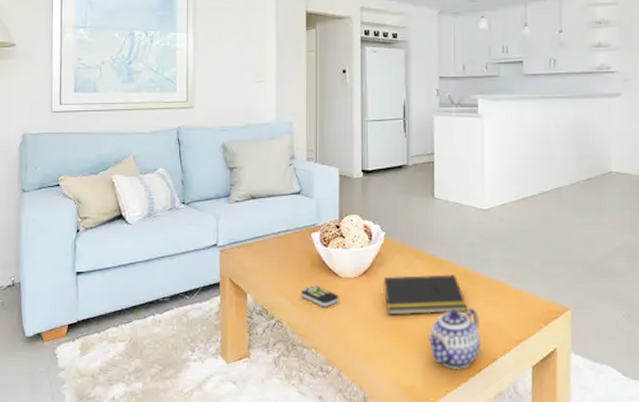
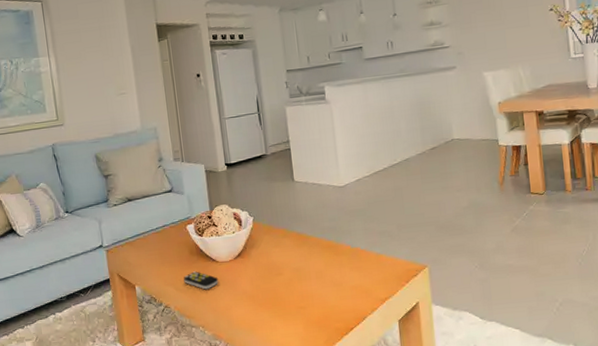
notepad: present [383,274,467,315] -> none [256,247,335,290]
teapot: present [428,308,480,369] -> none [302,275,350,331]

